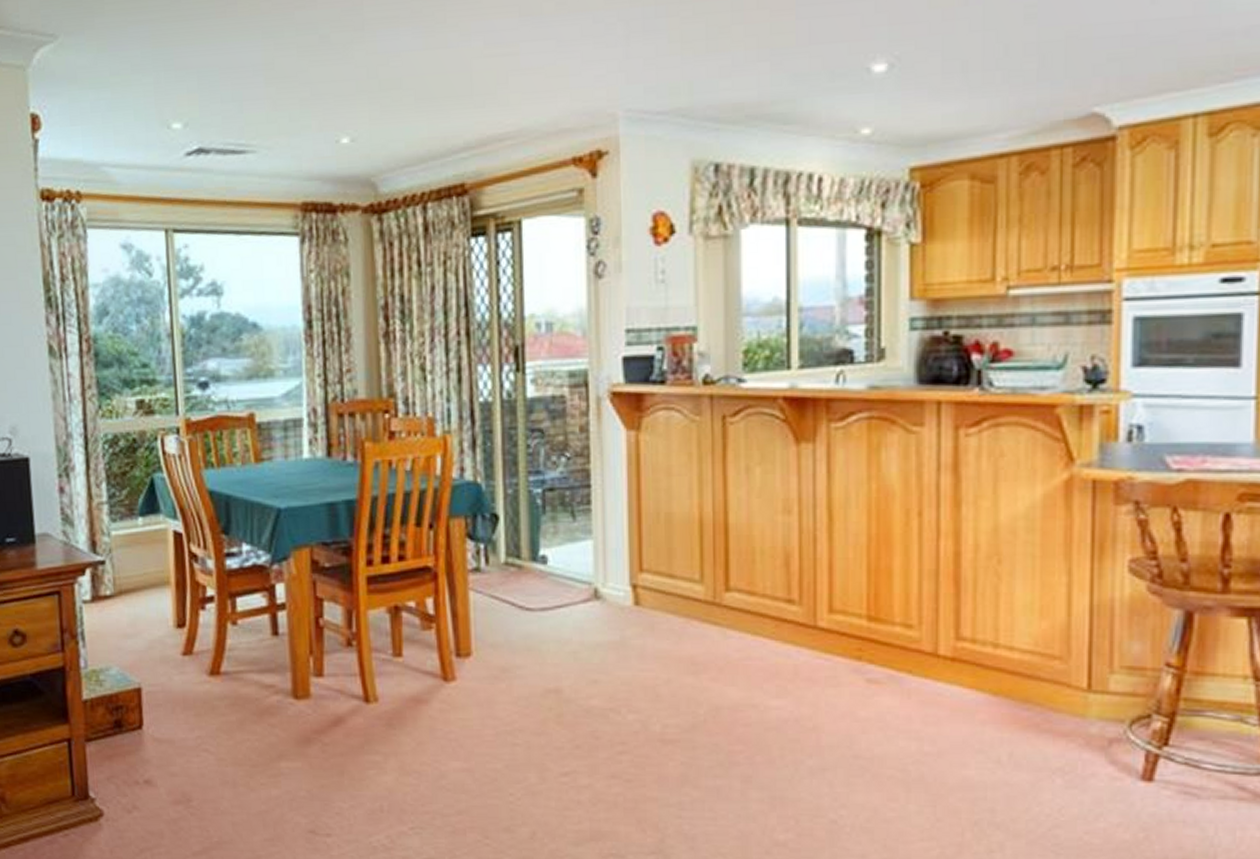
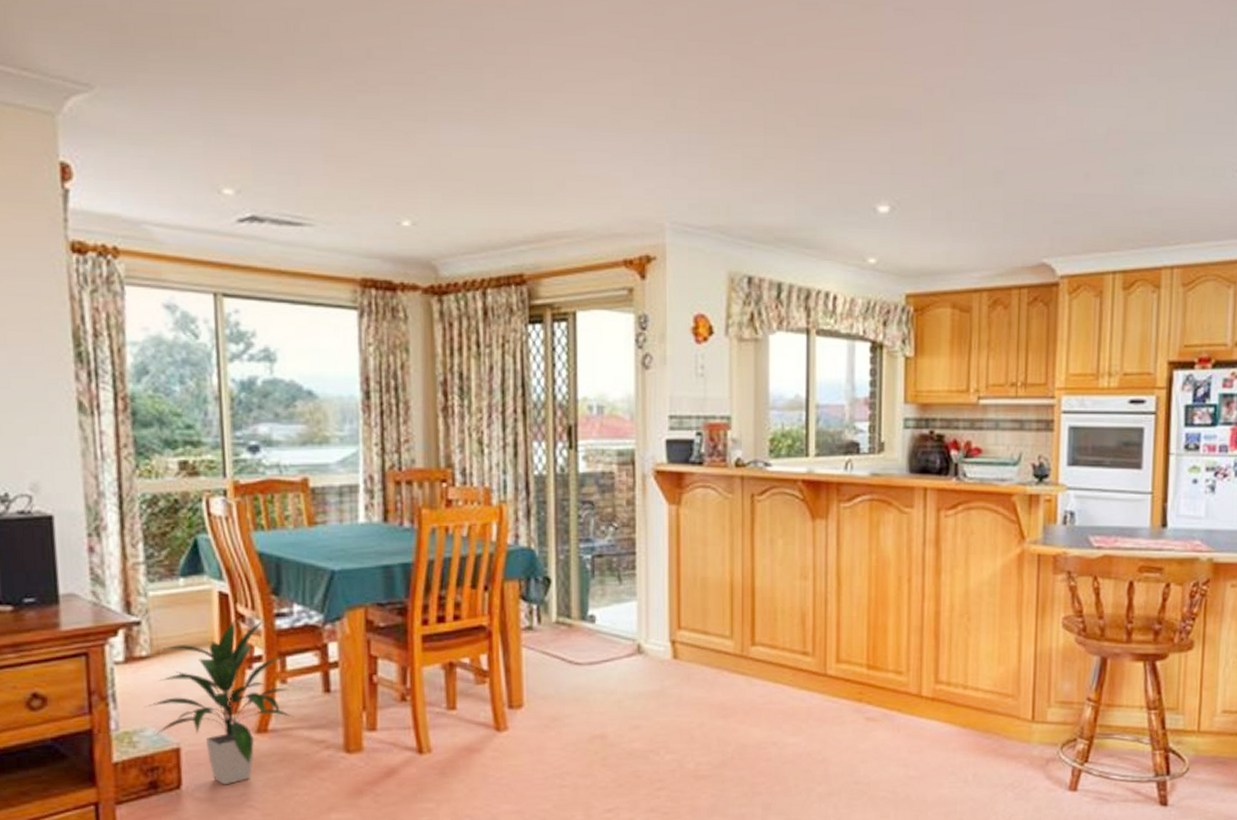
indoor plant: none [110,557,244,727] -> present [145,617,293,785]

